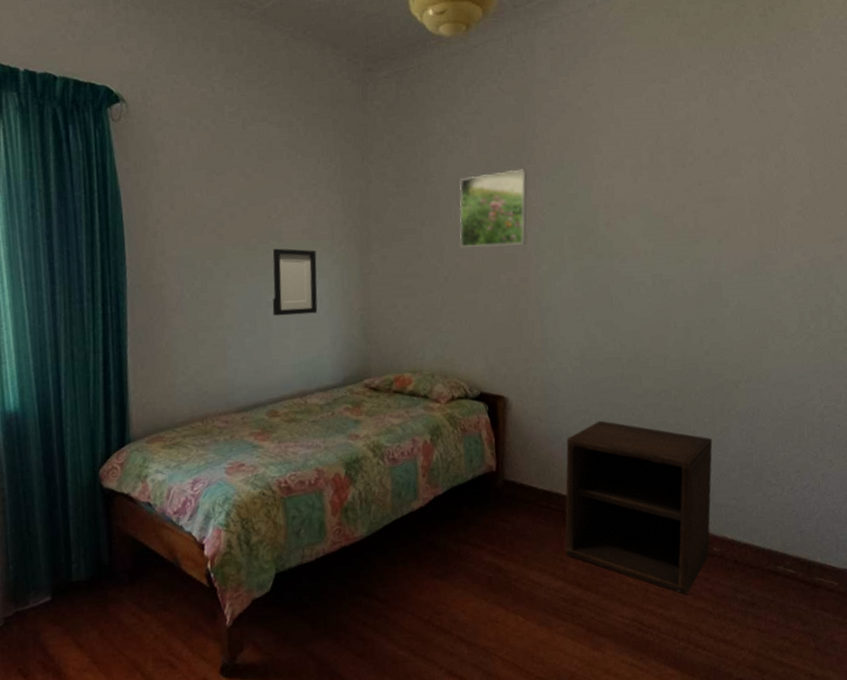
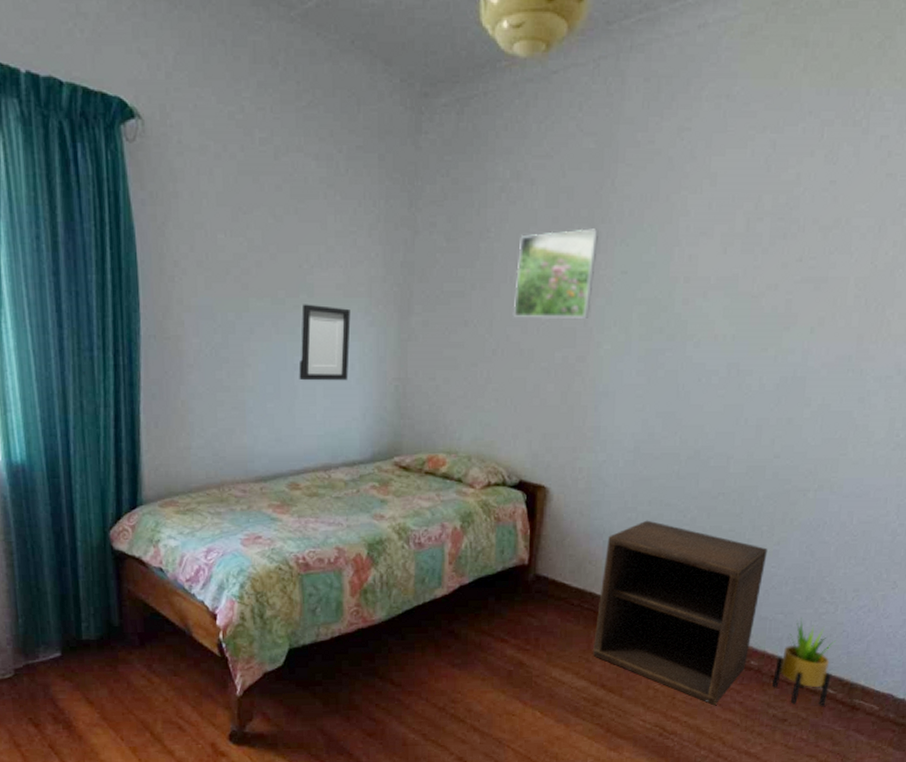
potted plant: none [736,502,790,587] -> present [772,618,837,706]

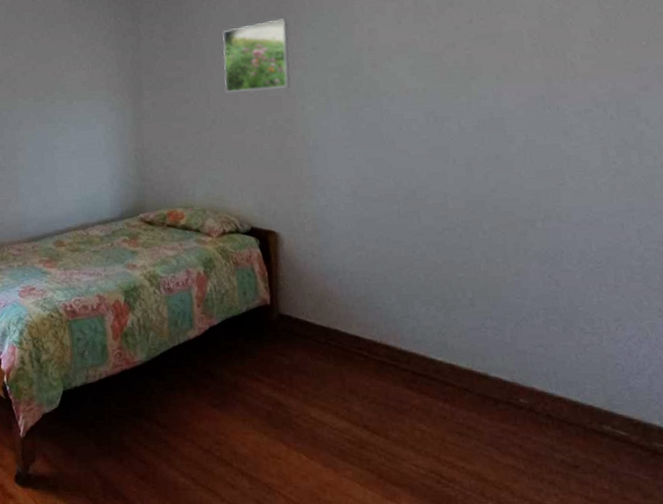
picture frame: present [298,304,351,381] -> none [57,99,97,158]
nightstand: present [593,520,768,705] -> none [342,257,516,448]
potted plant: present [772,618,837,706] -> none [549,351,620,450]

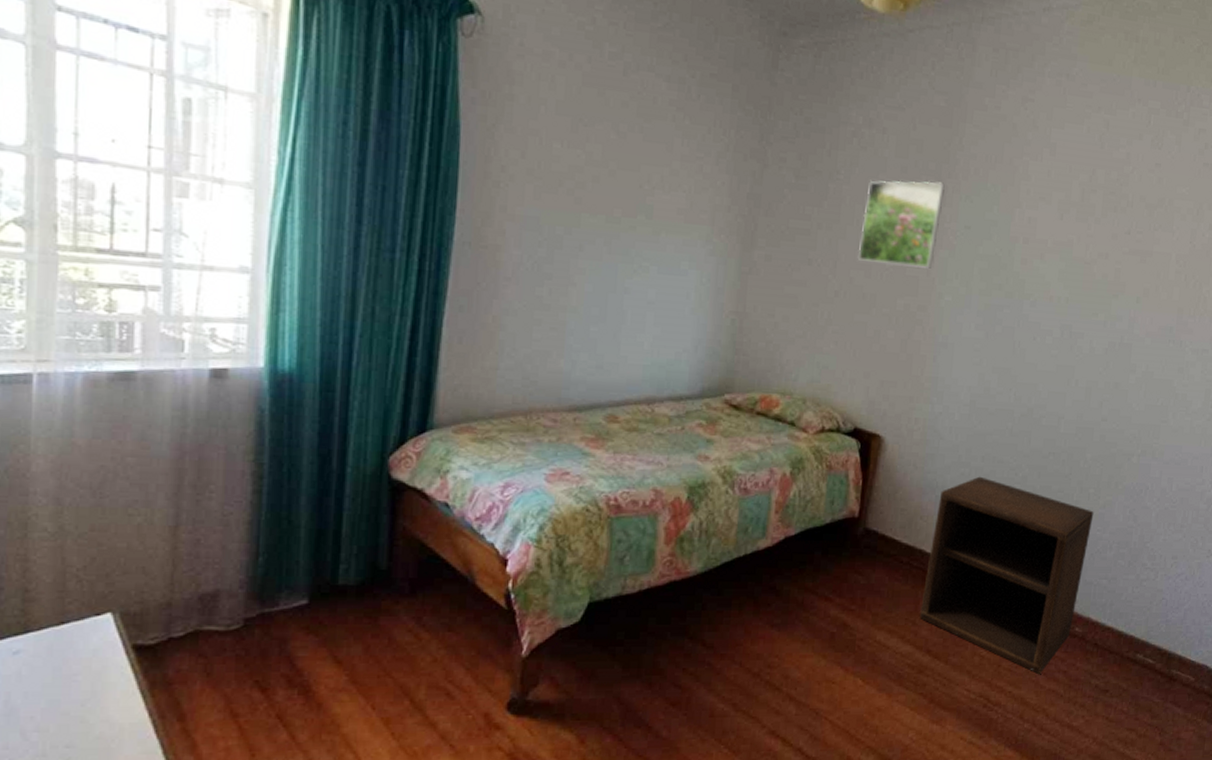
nightstand: none [342,257,516,448] -> present [920,476,1094,674]

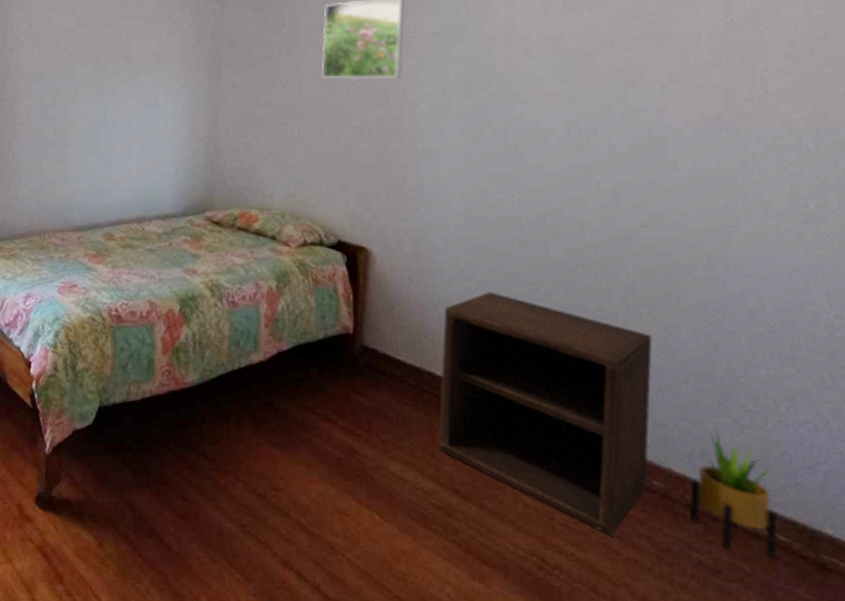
potted plant: none [1095,584,1157,676] -> present [689,429,779,558]

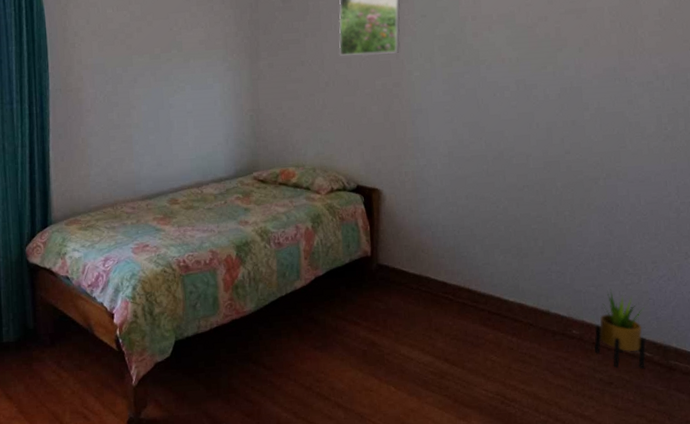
nightstand: present [439,291,653,536] -> none [434,212,573,372]

